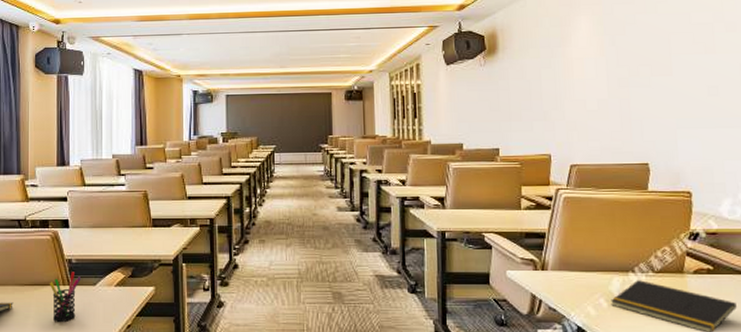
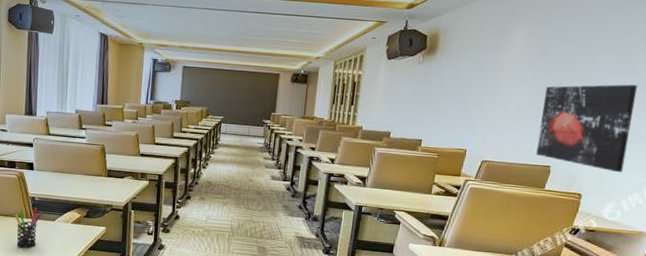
wall art: none [623,64,731,163] -> present [536,84,637,173]

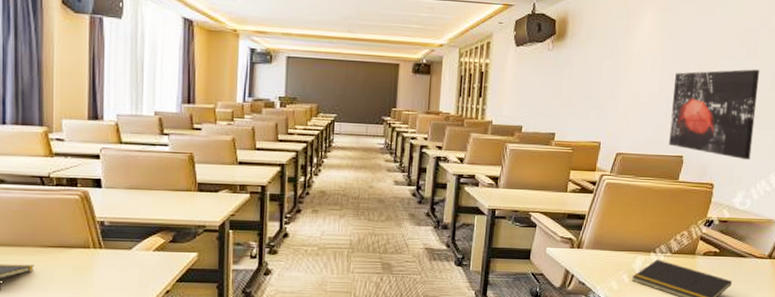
pen holder: present [14,207,42,248] -> none [77,234,114,286]

